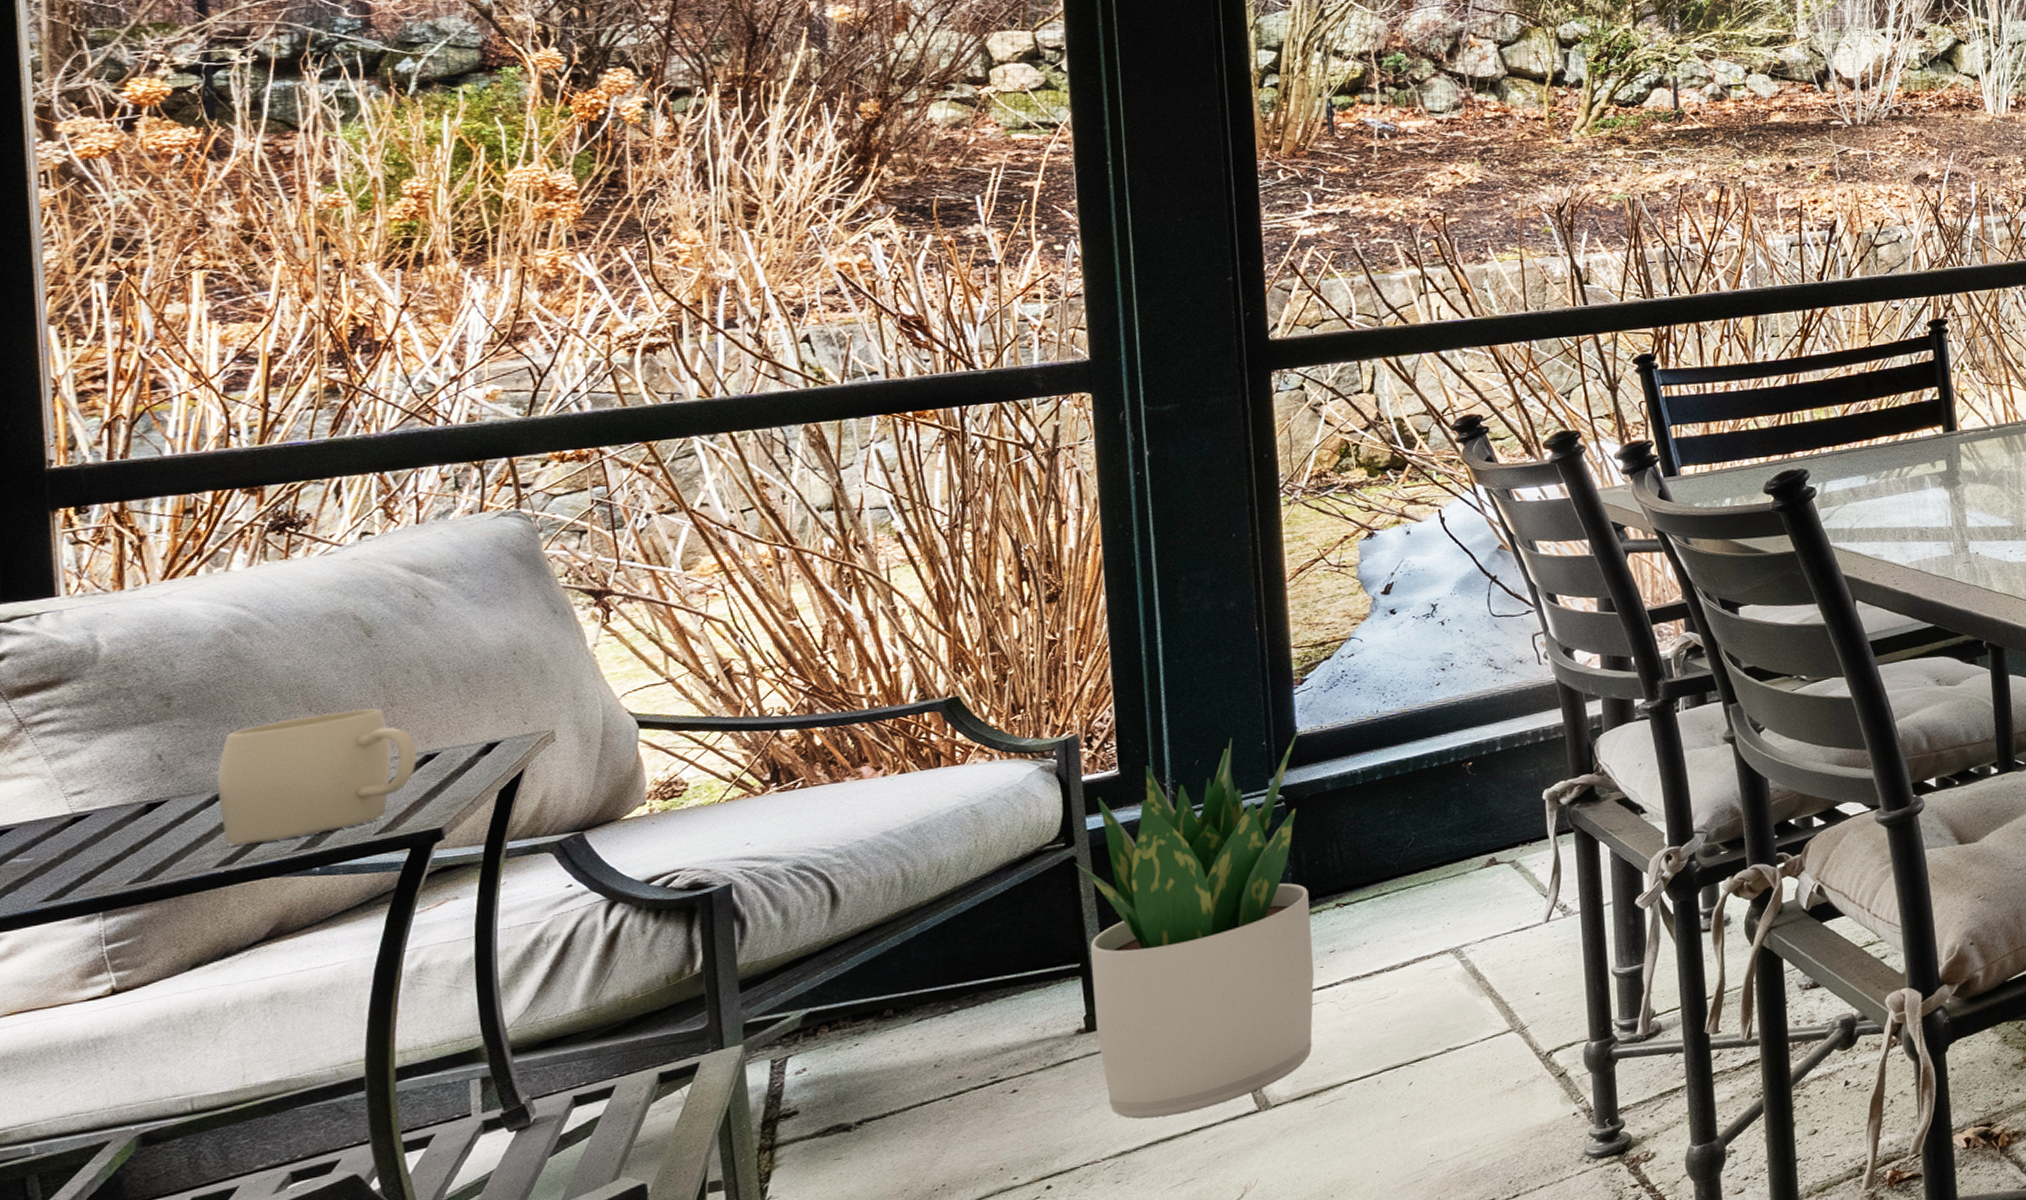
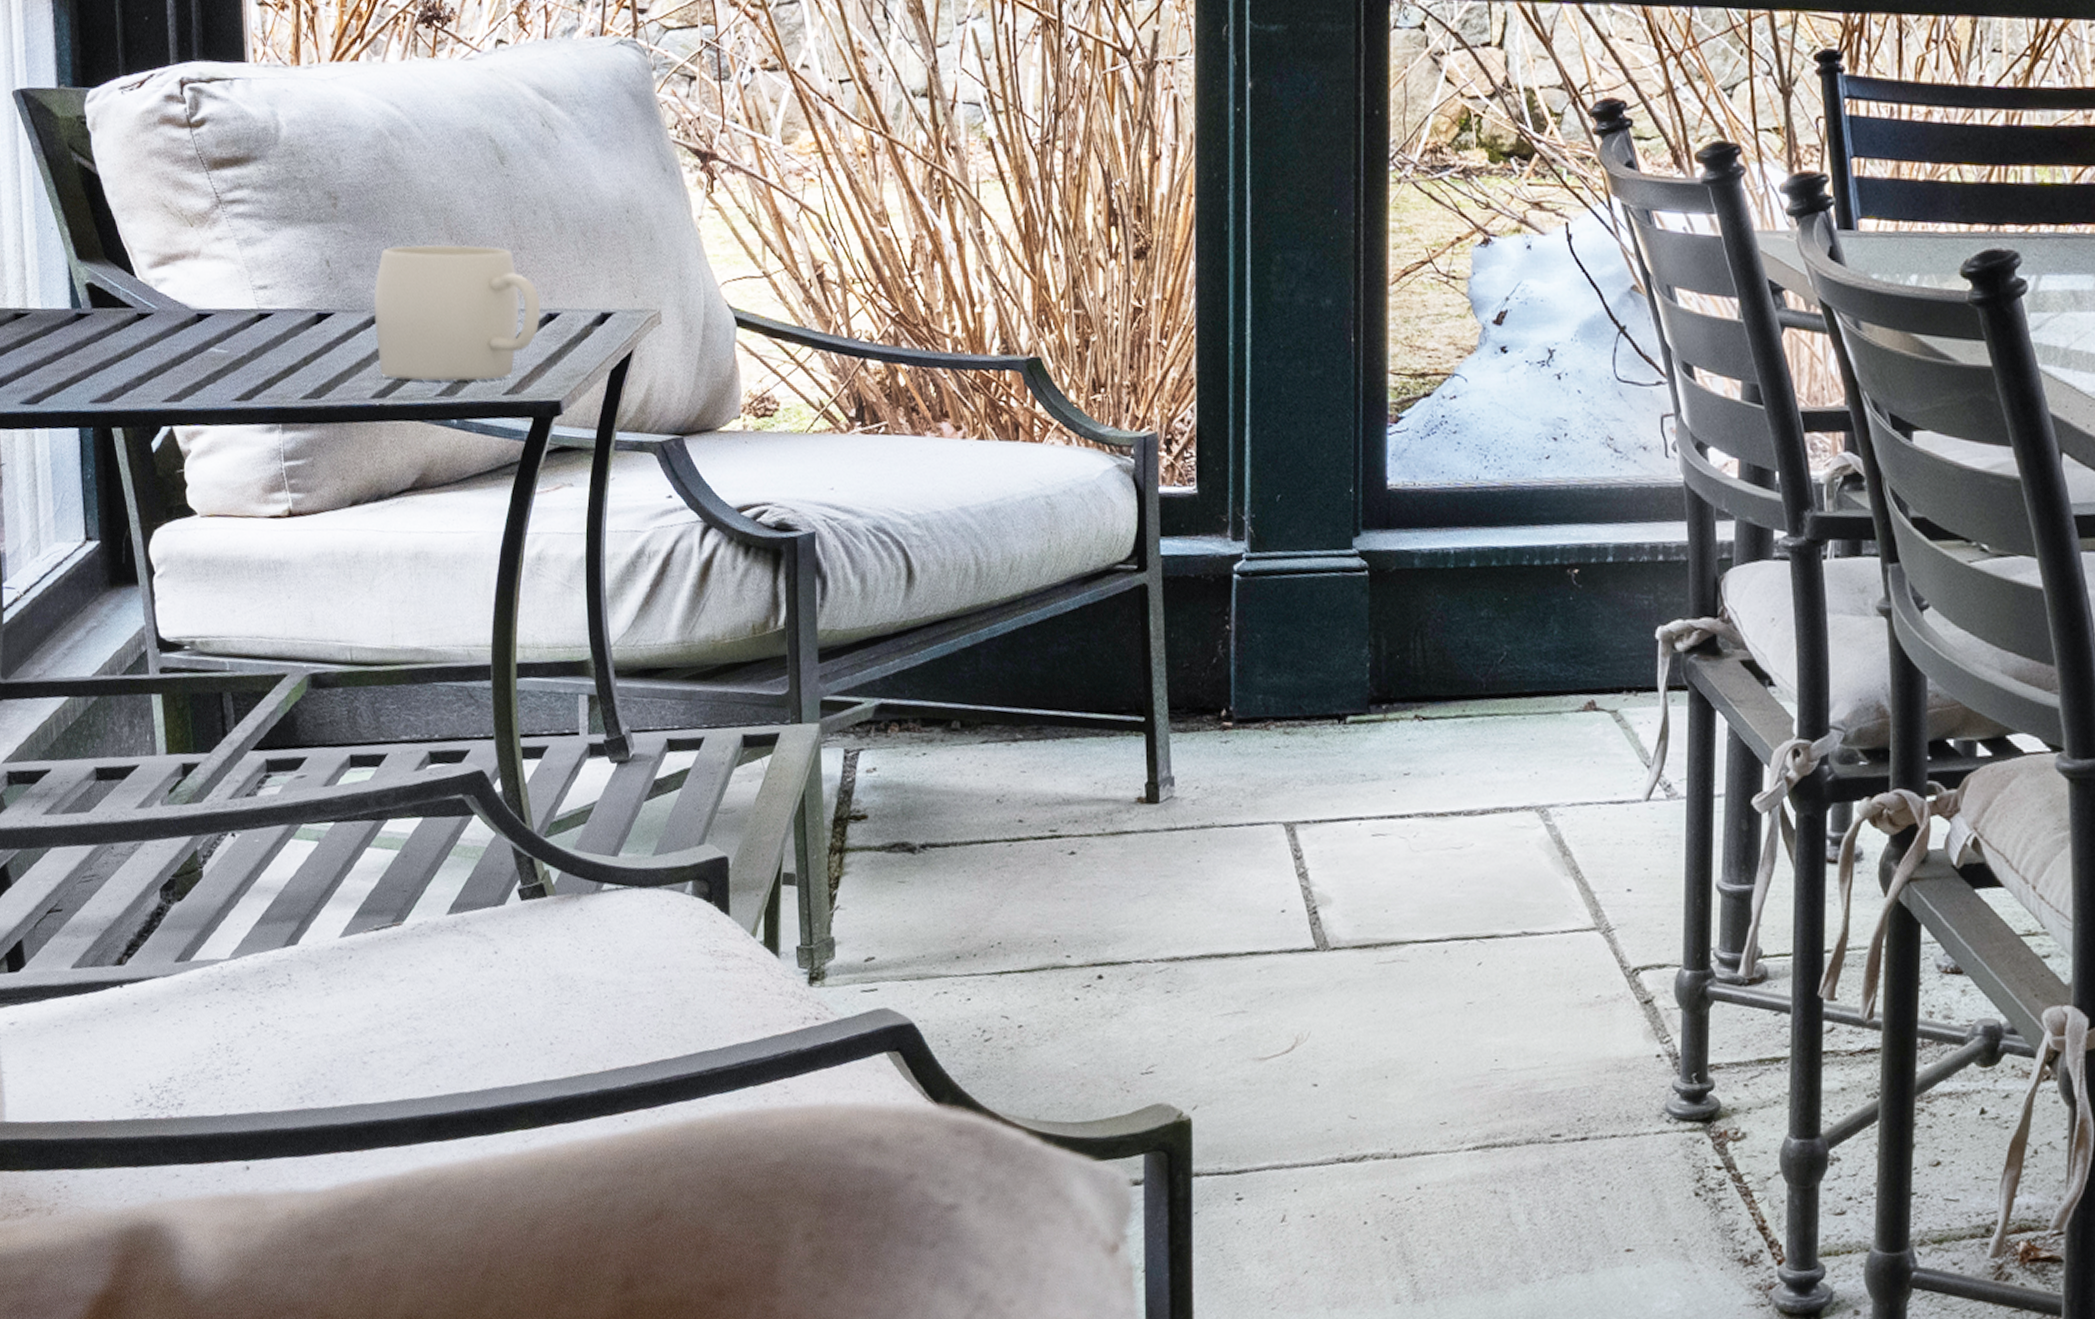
planter: present [1074,728,1315,1119] -> none [1145,474,1390,930]

